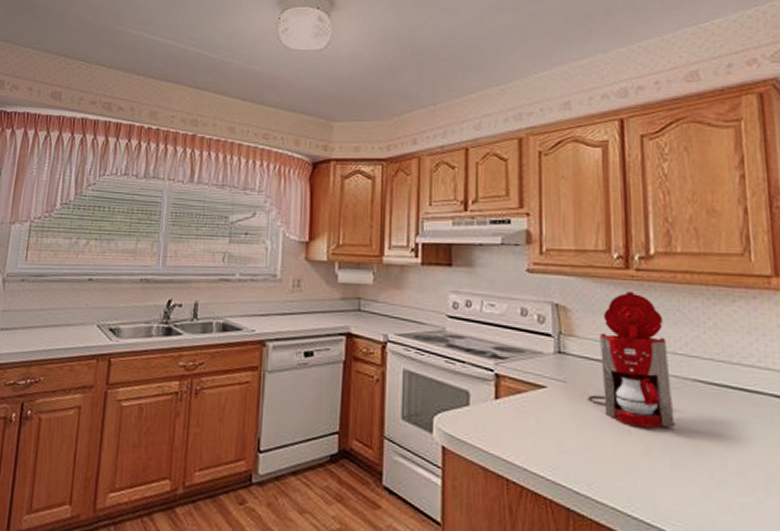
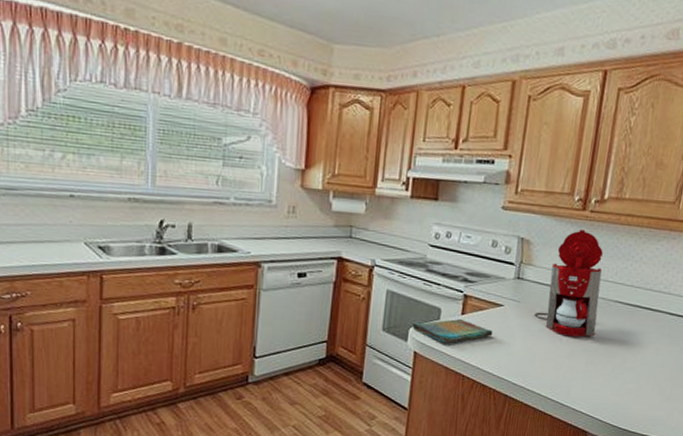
dish towel: none [437,403,538,437] -> present [412,318,493,344]

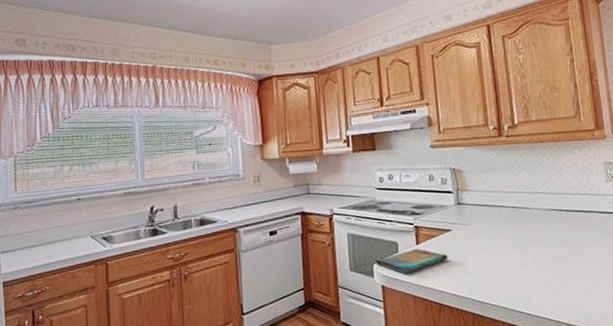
coffee maker: present [534,230,603,337] -> none [481,153,539,249]

